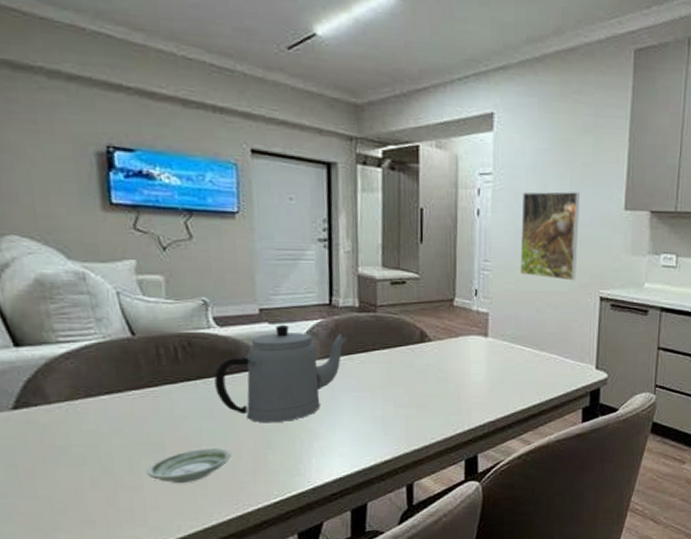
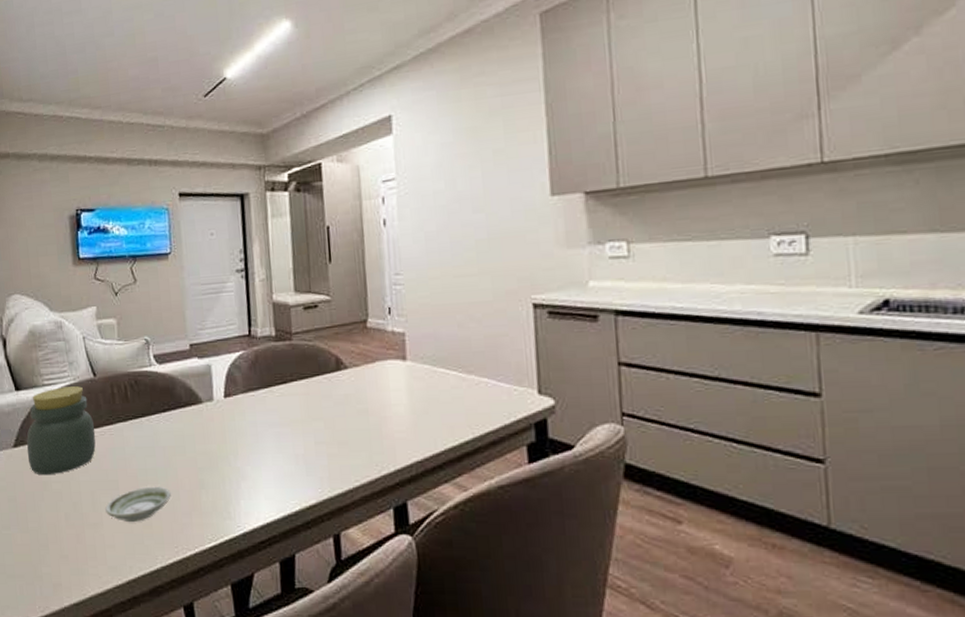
jar: none [32,345,134,440] -> present [26,386,96,476]
teapot: present [214,324,346,422] -> none [155,358,266,460]
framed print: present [520,191,579,281] -> none [430,184,501,288]

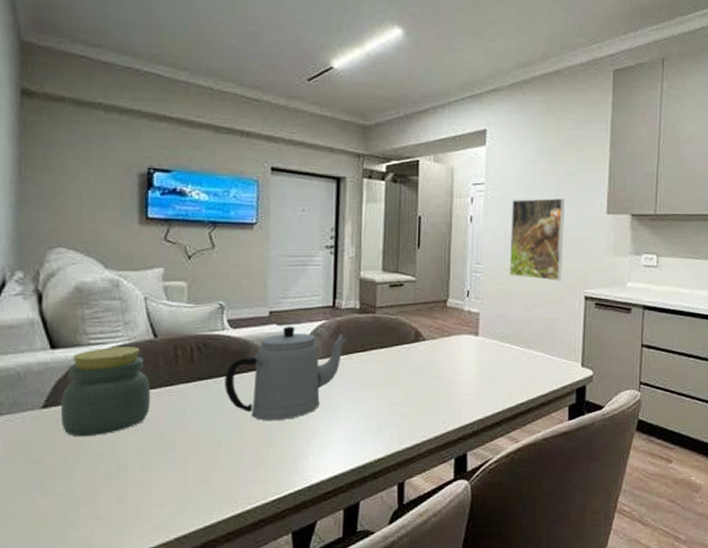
saucer: present [105,486,171,523] -> none [156,445,235,481]
teapot: none [155,358,266,460] -> present [224,326,347,420]
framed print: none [430,184,501,288] -> present [509,198,564,281]

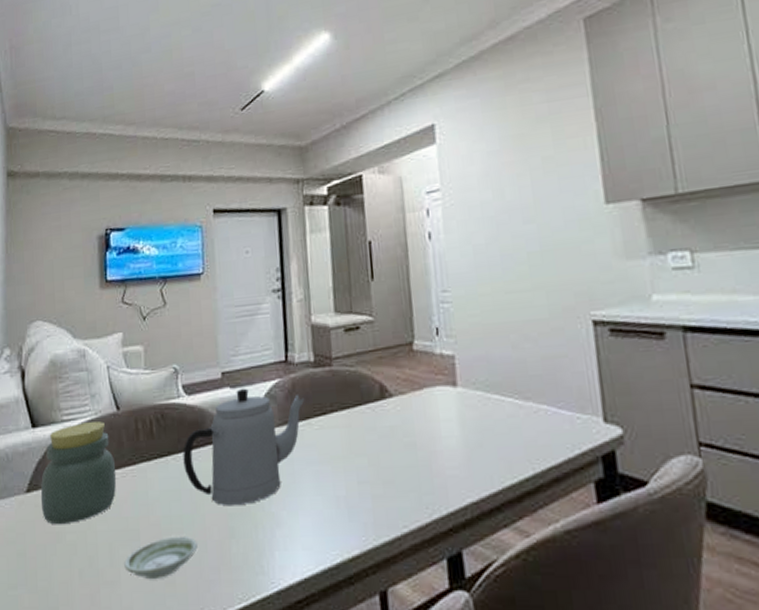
saucer: none [156,445,235,481] -> present [124,536,198,580]
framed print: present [509,198,564,281] -> none [477,192,557,304]

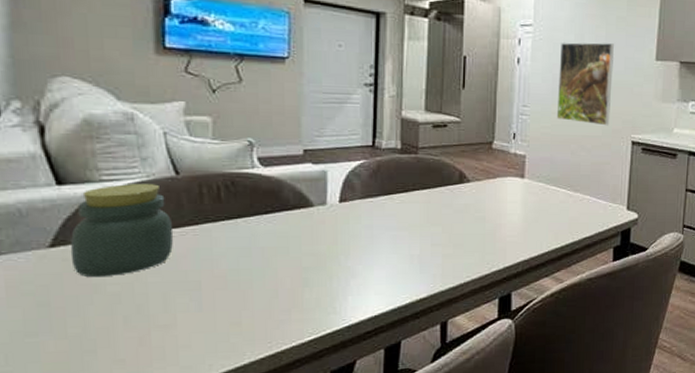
saucer: present [124,536,198,580] -> none [181,285,268,322]
teapot: present [183,388,304,505] -> none [255,165,387,261]
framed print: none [477,192,557,304] -> present [556,42,614,126]

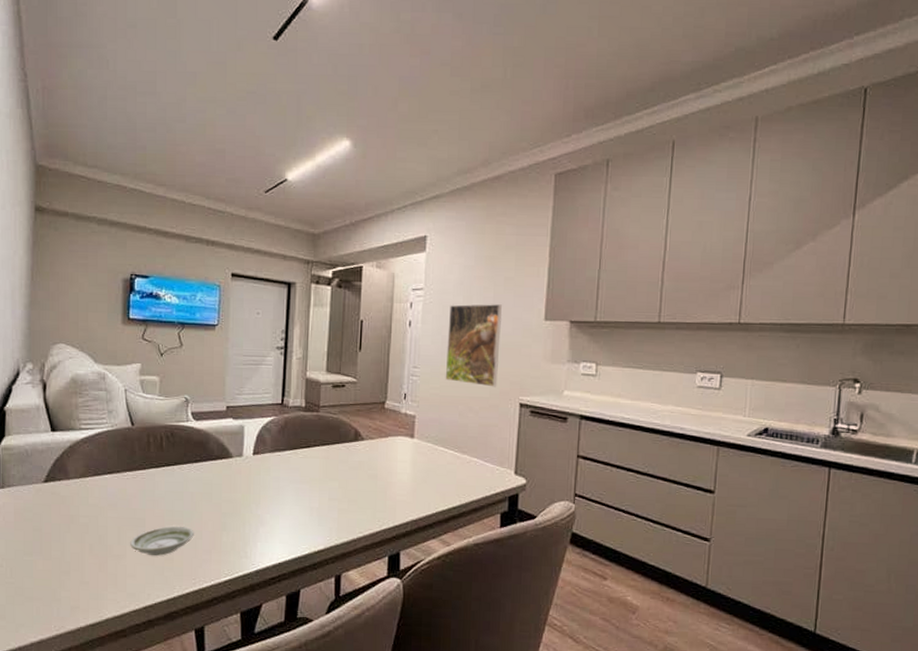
jar: present [70,184,174,278] -> none [57,432,128,510]
saucer: none [181,285,268,322] -> present [130,526,194,556]

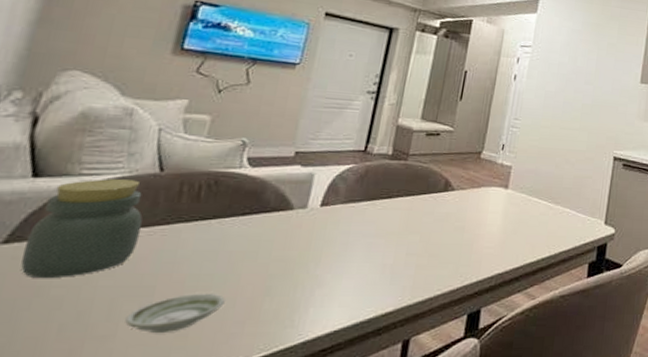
jar: none [57,432,128,510] -> present [21,179,143,279]
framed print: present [445,304,502,387] -> none [545,63,604,141]

